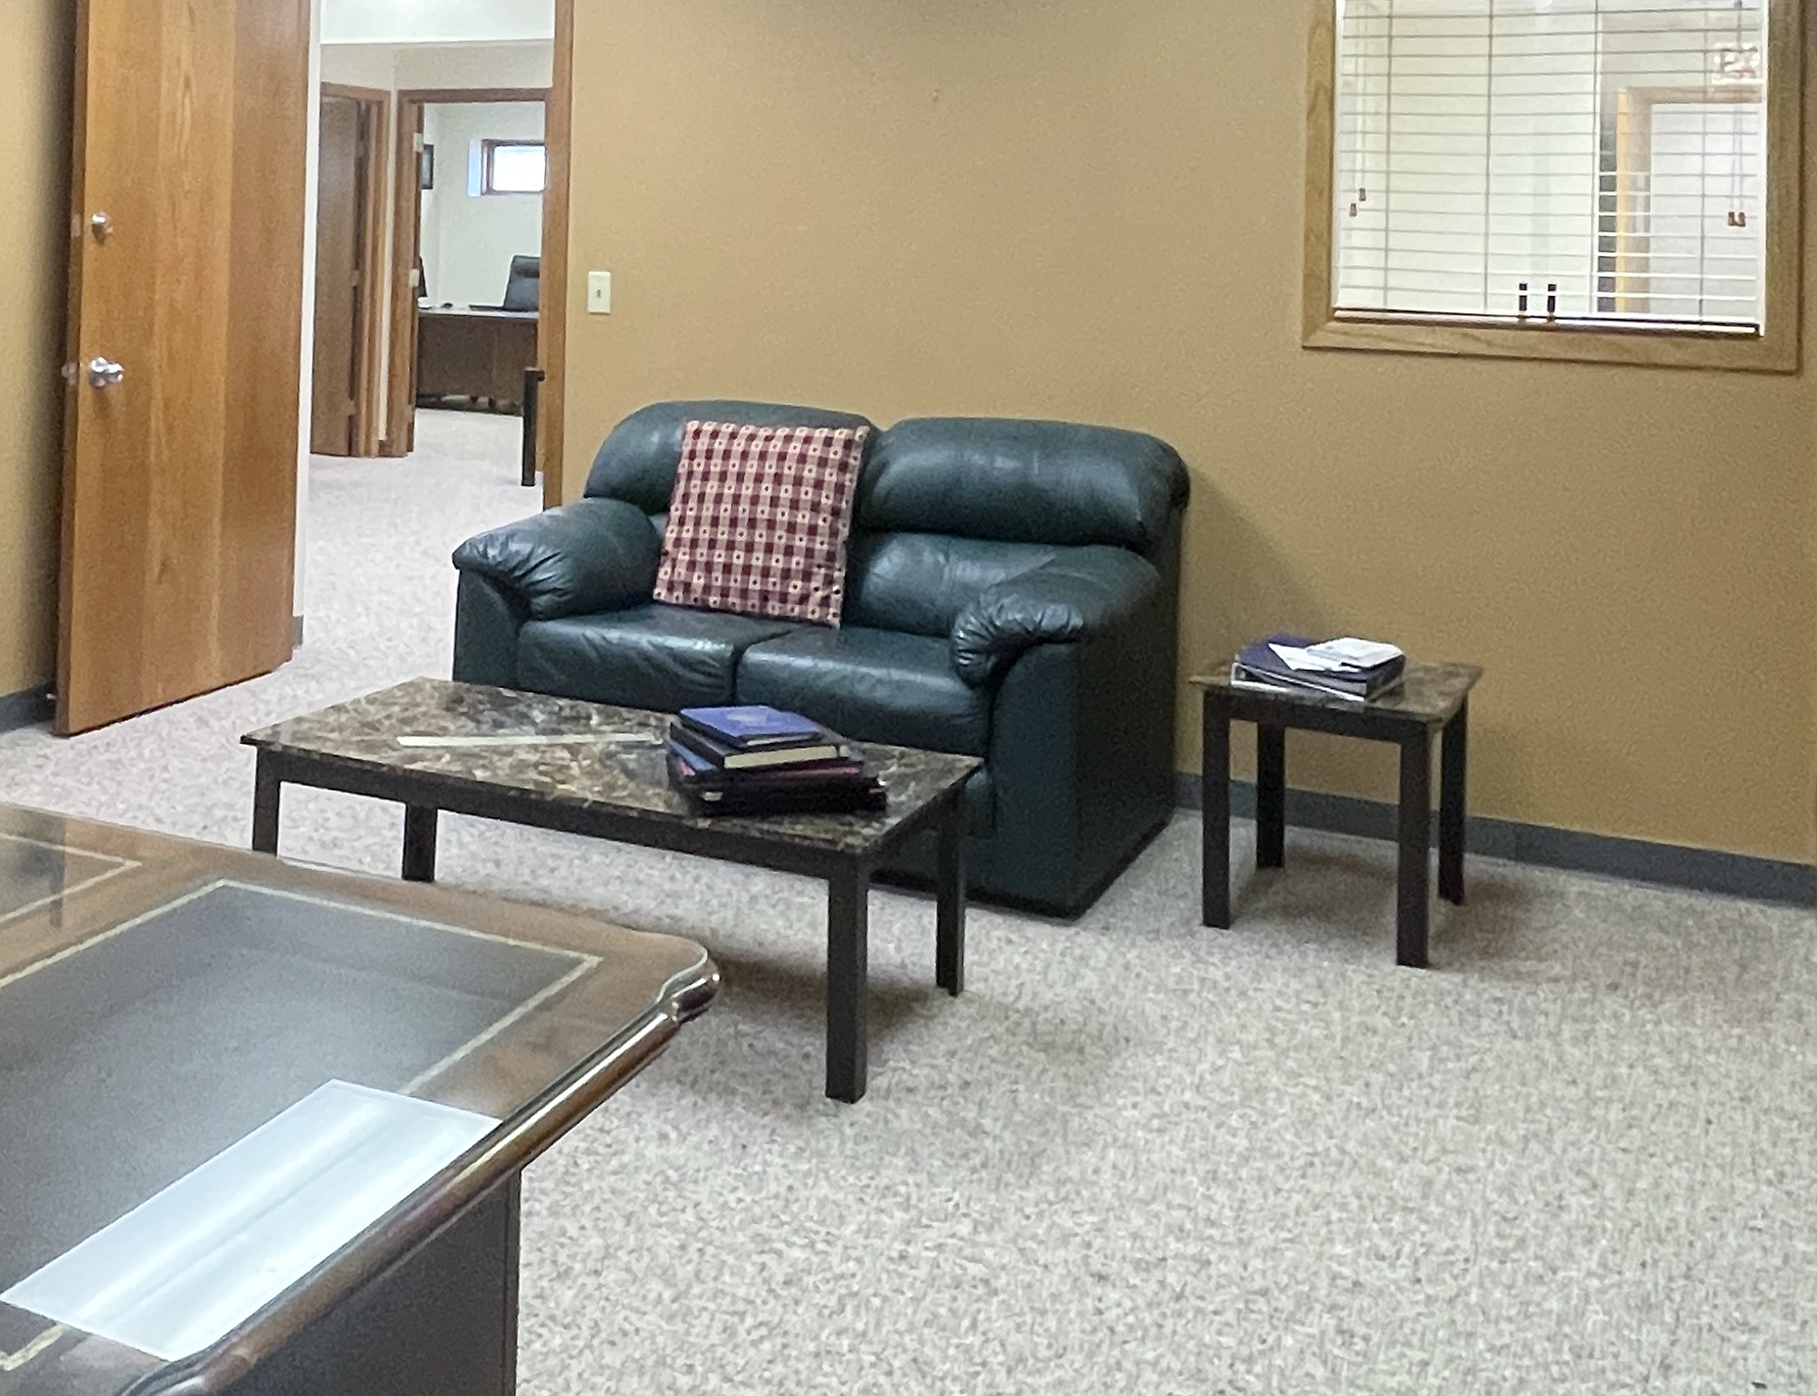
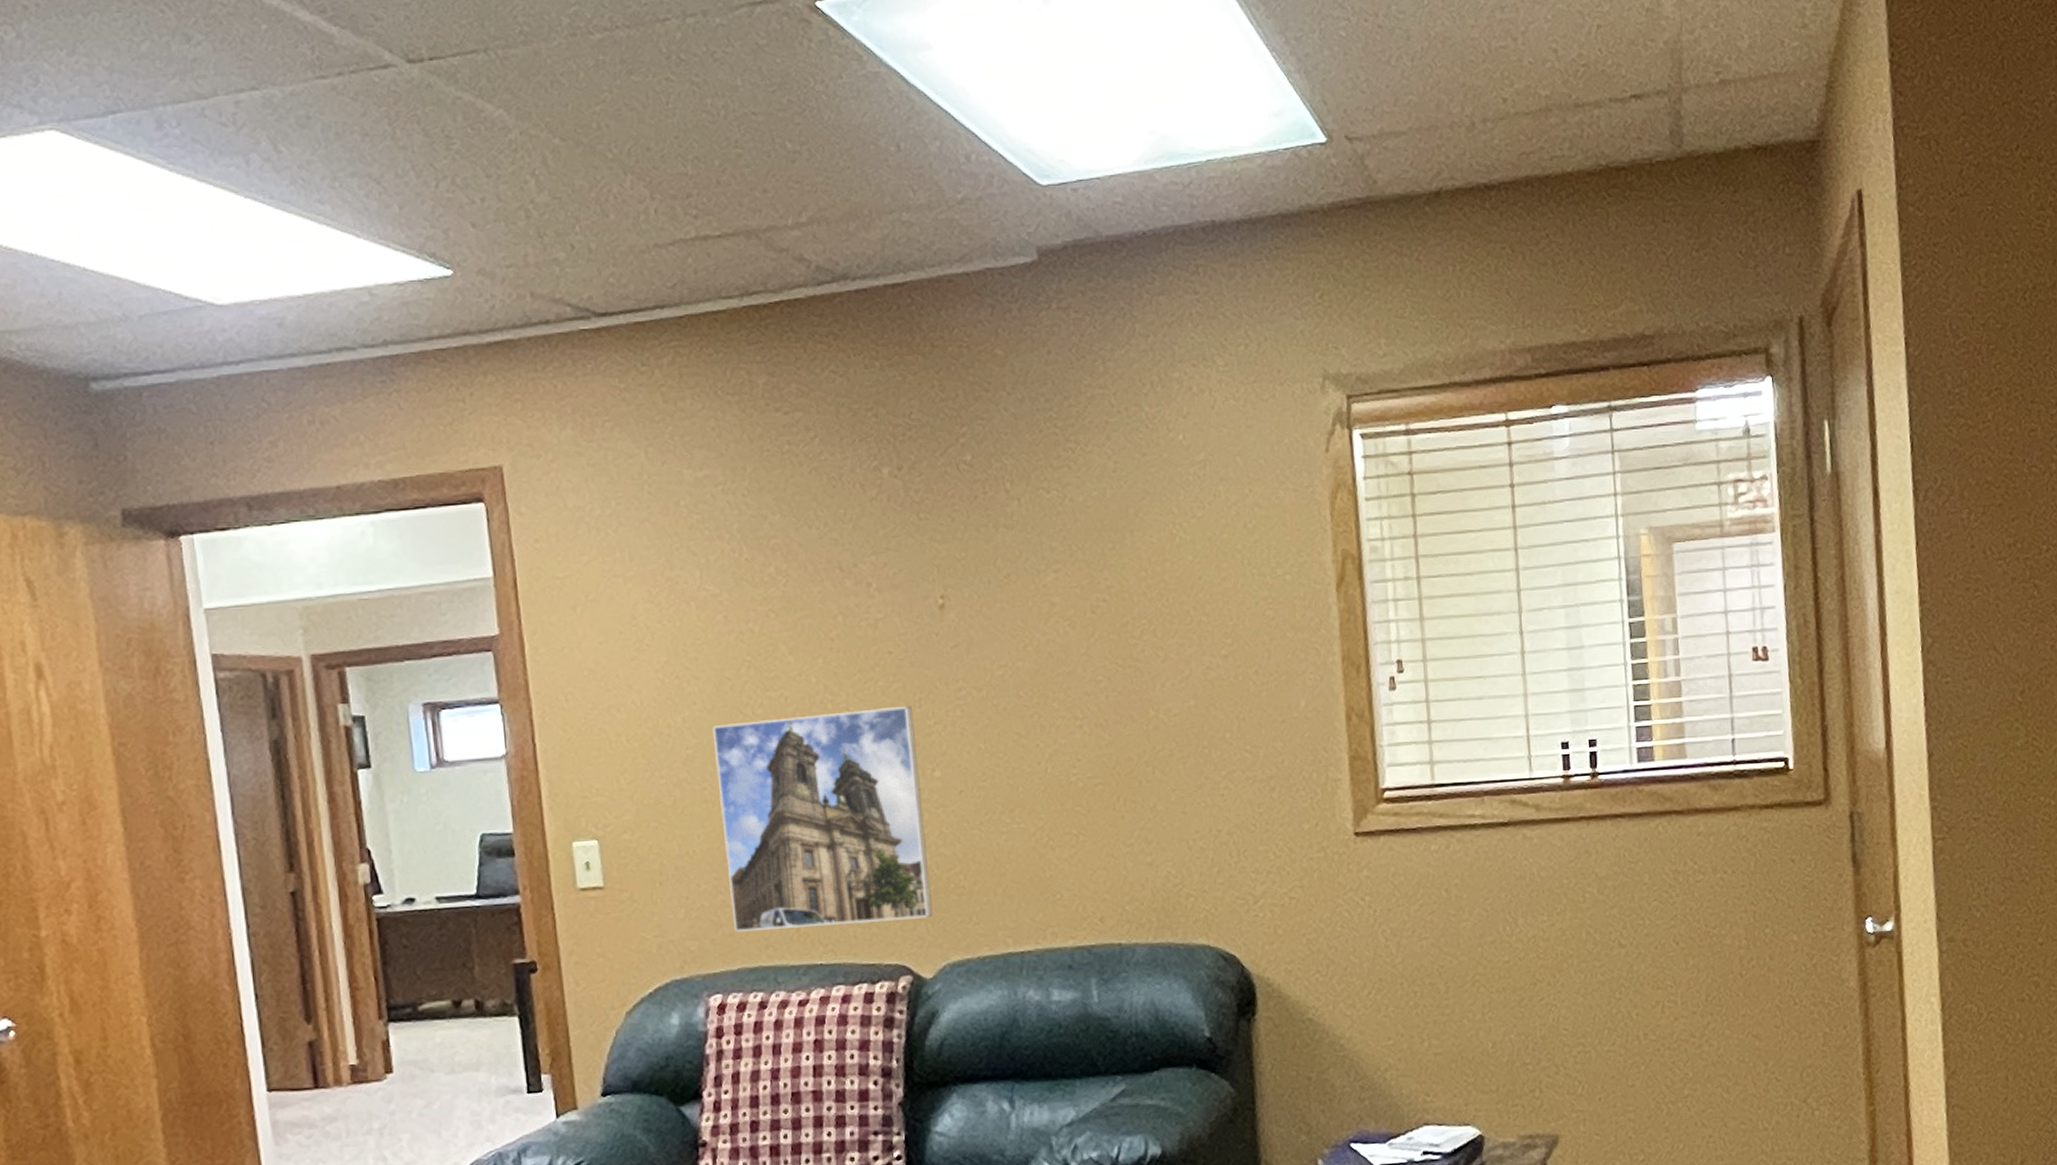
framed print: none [717,183,898,376] -> present [712,705,933,932]

